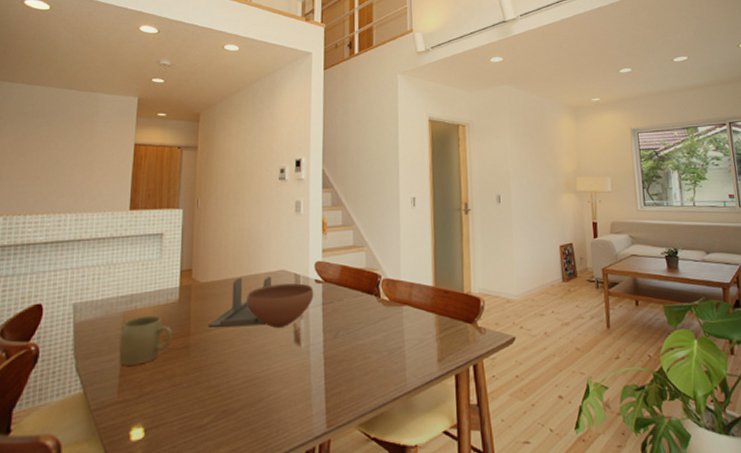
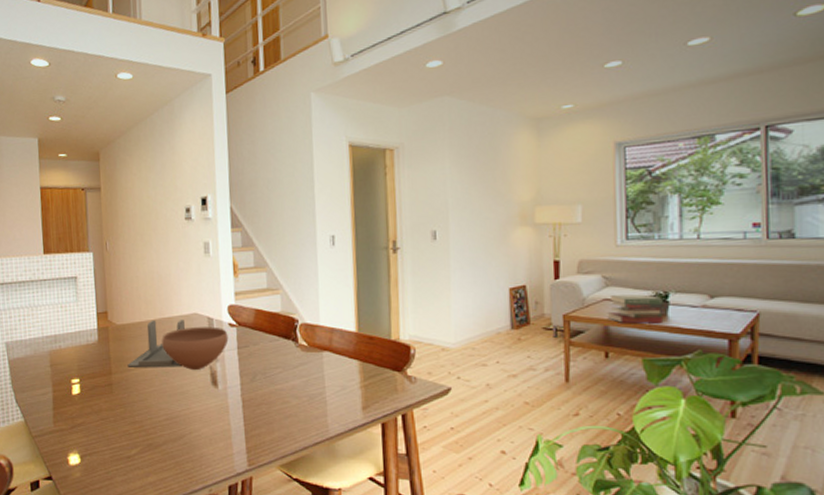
mug: present [119,315,173,366] -> none [49,354,96,399]
books: none [635,251,676,276] -> present [608,294,664,324]

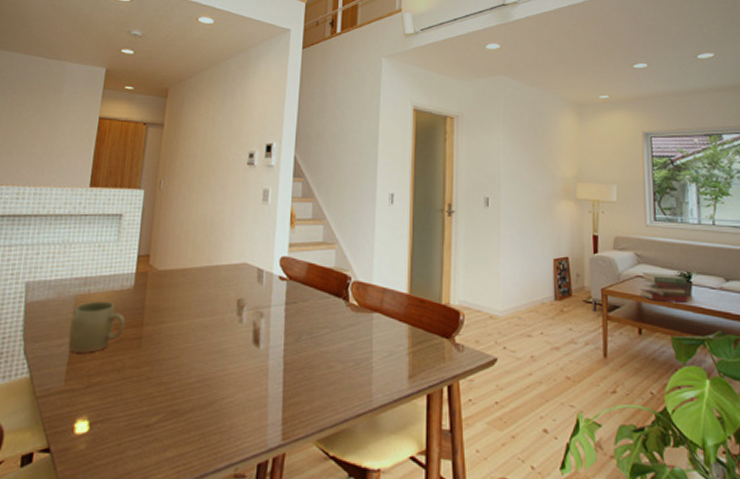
mug: none [49,354,96,399] -> present [68,301,126,353]
napkin holder: present [127,319,185,367] -> none [163,267,232,322]
bowl: present [162,327,229,370] -> none [204,278,277,326]

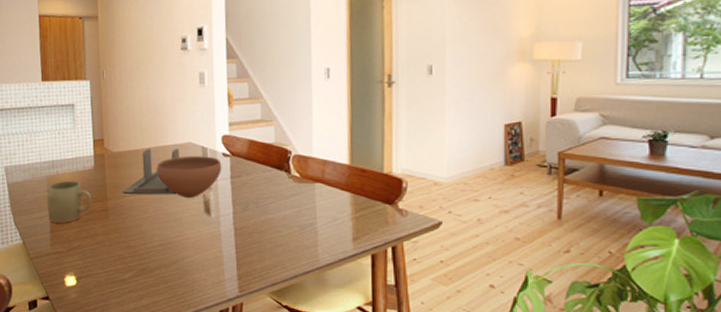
napkin holder: none [163,267,232,322] -> present [123,148,179,195]
bowl: none [204,278,277,326] -> present [156,156,222,198]
books: present [641,273,689,303] -> none [604,133,661,163]

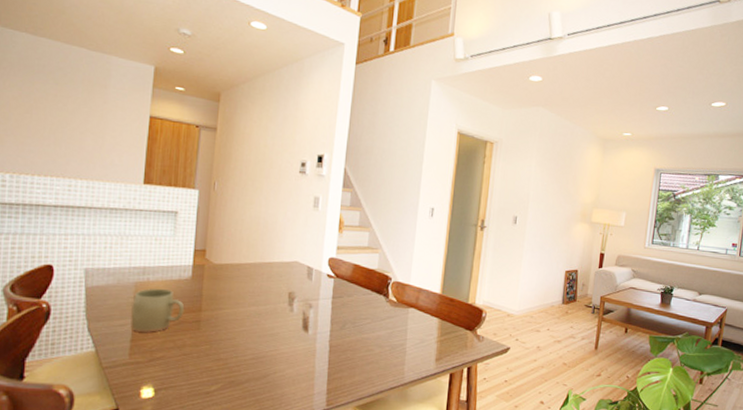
napkin holder: present [123,148,179,195] -> none [219,263,284,311]
bowl: present [156,156,222,198] -> none [258,274,325,314]

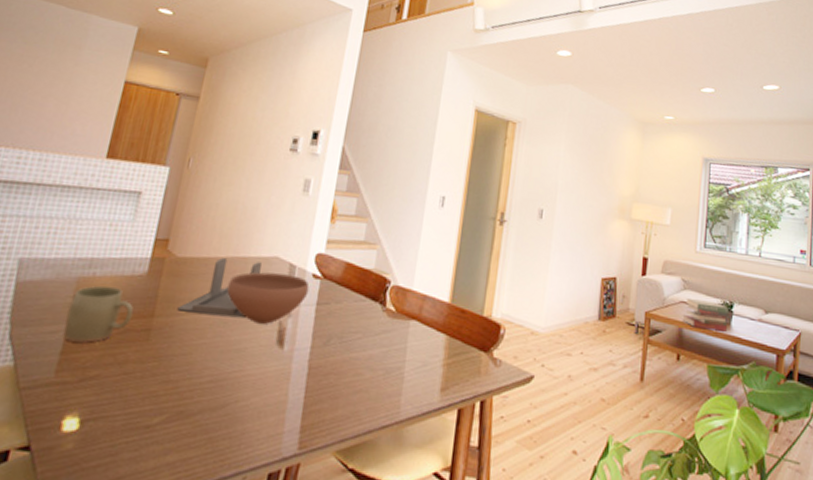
napkin holder: none [219,263,284,311] -> present [177,257,262,319]
bowl: none [258,274,325,314] -> present [227,272,310,324]
books: none [631,285,669,310] -> present [683,299,729,332]

